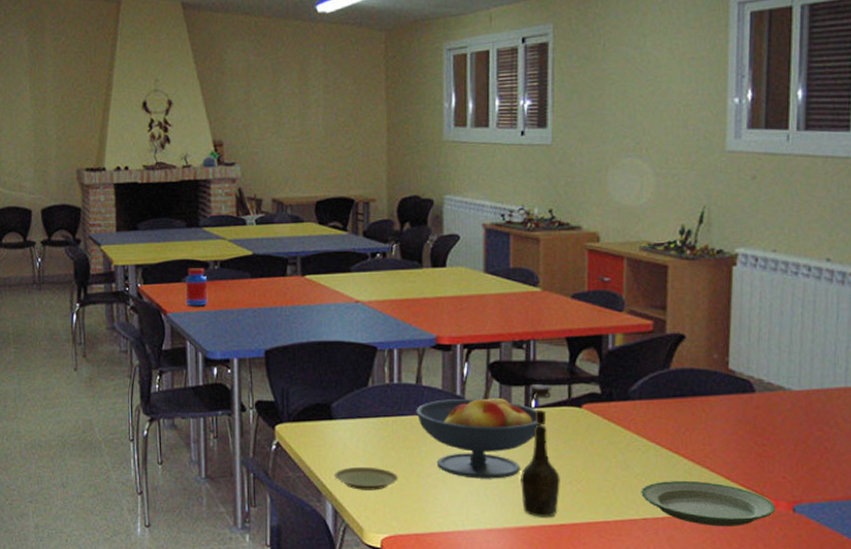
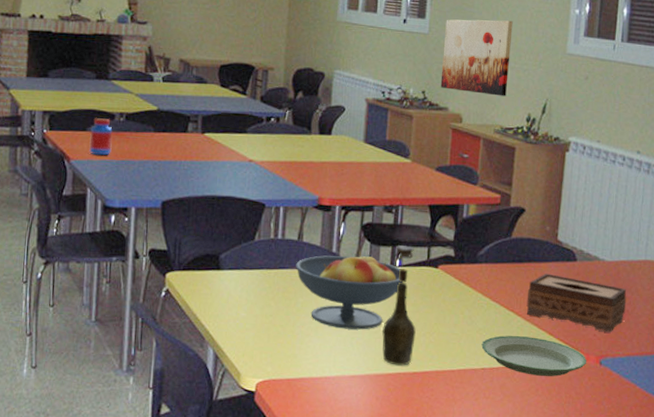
plate: present [333,466,399,491] -> none [217,314,276,338]
wall art: none [570,120,655,208] -> present [440,19,513,96]
tissue box: none [694,407,824,474] -> present [526,273,627,333]

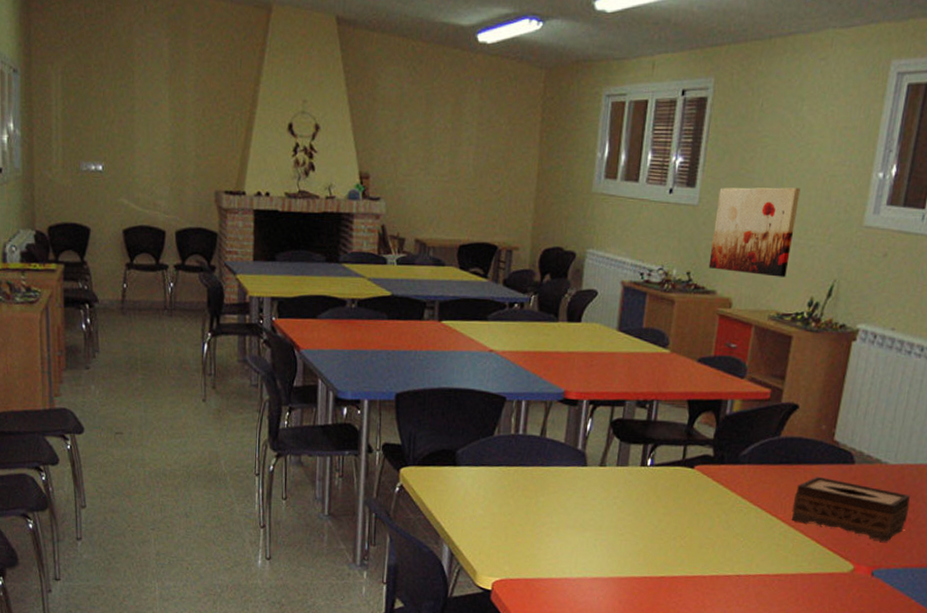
jar: present [89,118,113,156] -> none [320,305,344,345]
fruit bowl: present [296,251,403,330] -> none [537,449,654,532]
bottle: present [381,245,416,366] -> none [628,443,668,570]
plate: present [481,335,587,377] -> none [737,541,857,587]

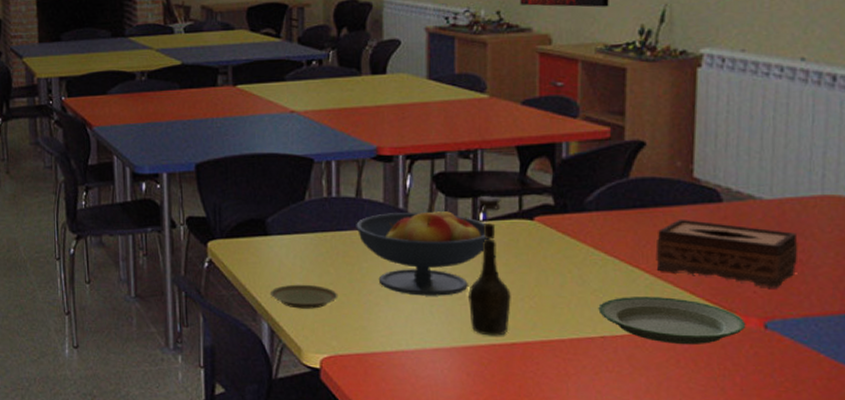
plate: none [453,512,515,536] -> present [269,284,339,309]
fruit bowl: none [537,449,654,532] -> present [356,206,490,296]
bottle: none [628,443,668,570] -> present [467,196,511,336]
plate: none [737,541,857,587] -> present [598,296,746,344]

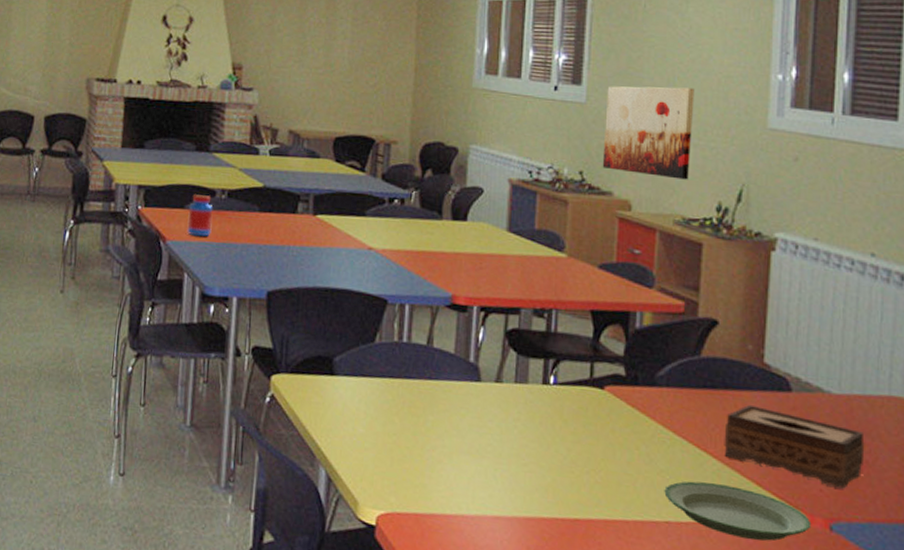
jar: none [111,79,135,120] -> present [187,194,213,237]
plate: present [269,284,339,309] -> none [330,430,401,460]
fruit bowl: present [356,206,490,296] -> none [424,363,559,461]
bottle: present [467,196,511,336] -> none [532,358,577,510]

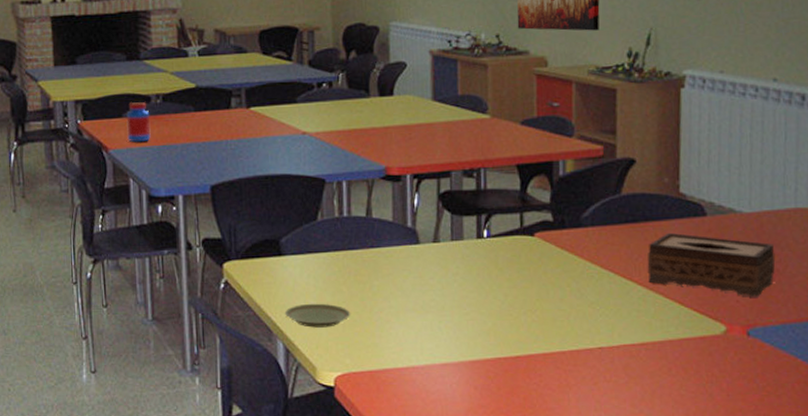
plate: none [330,430,401,460] -> present [284,303,351,328]
plate: present [664,481,812,541] -> none [595,307,731,353]

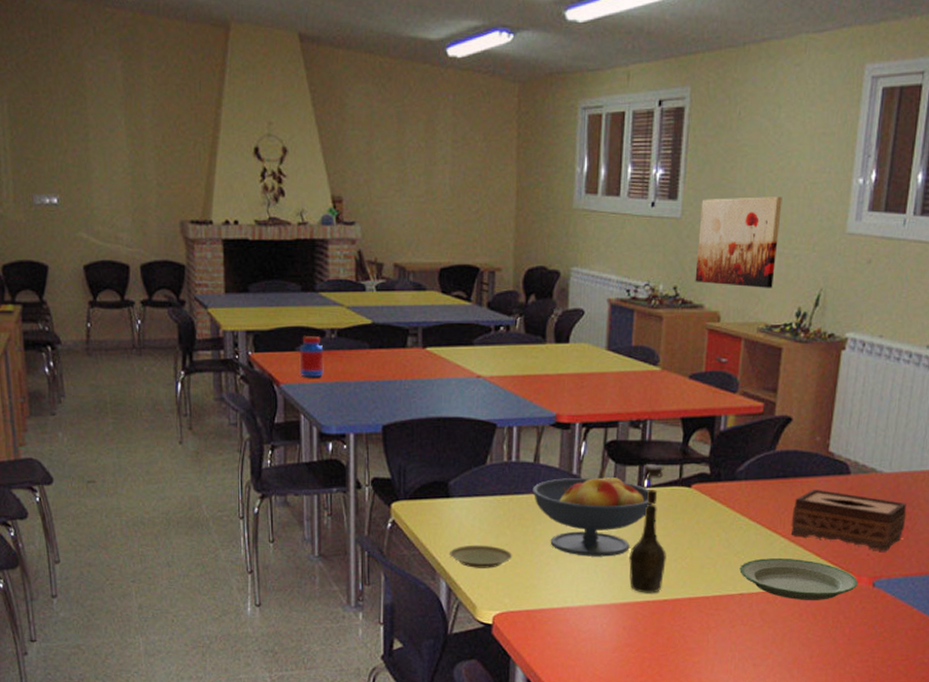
fruit bowl: none [367,224,494,312] -> present [532,472,652,557]
bottle: none [473,213,515,350] -> present [628,464,666,594]
plate: none [595,307,731,353] -> present [739,557,859,600]

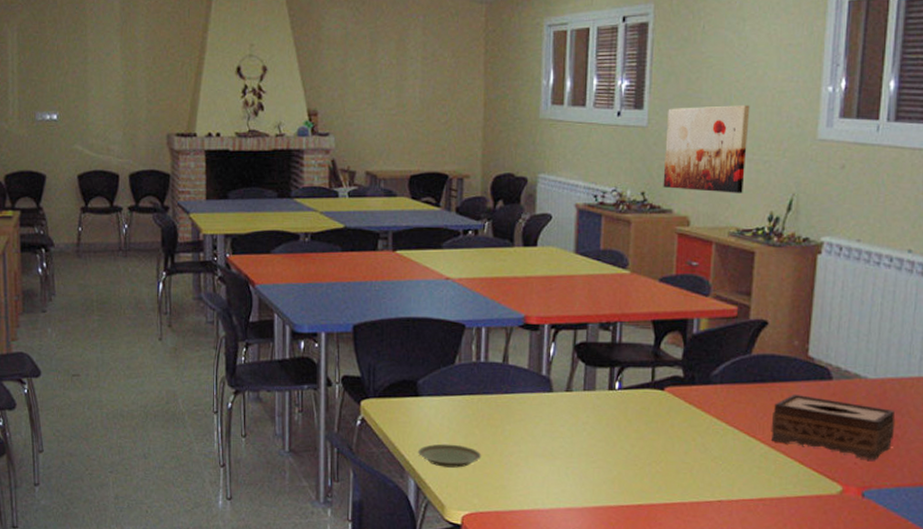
jar: present [299,336,324,378] -> none [274,239,298,279]
fruit bowl: present [532,472,652,557] -> none [501,374,624,459]
bottle: present [628,464,666,594] -> none [600,366,640,498]
plate: present [739,557,859,600] -> none [717,464,846,510]

